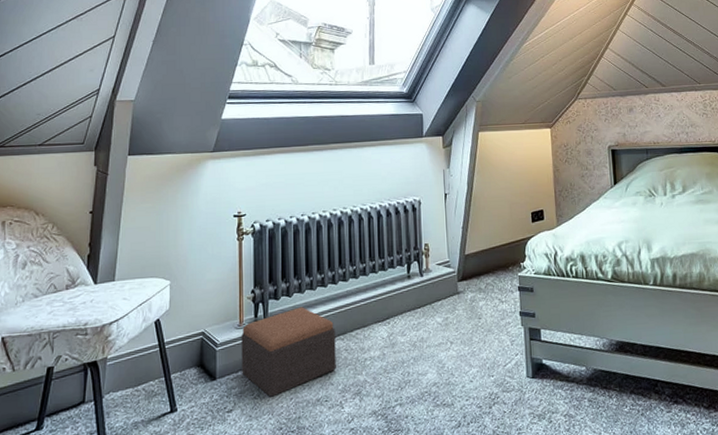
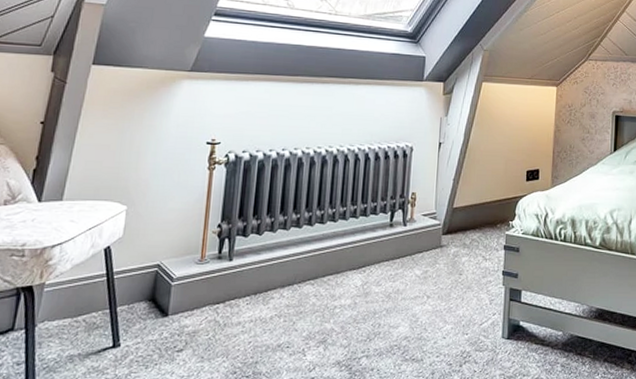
footstool: present [241,307,336,397] -> none [197,246,306,339]

